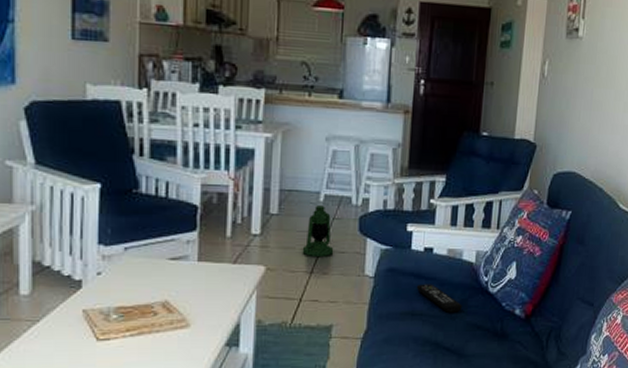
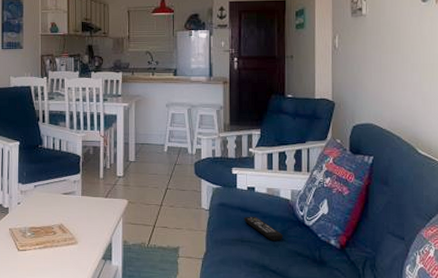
lantern: present [302,206,334,256] -> none [153,155,177,193]

